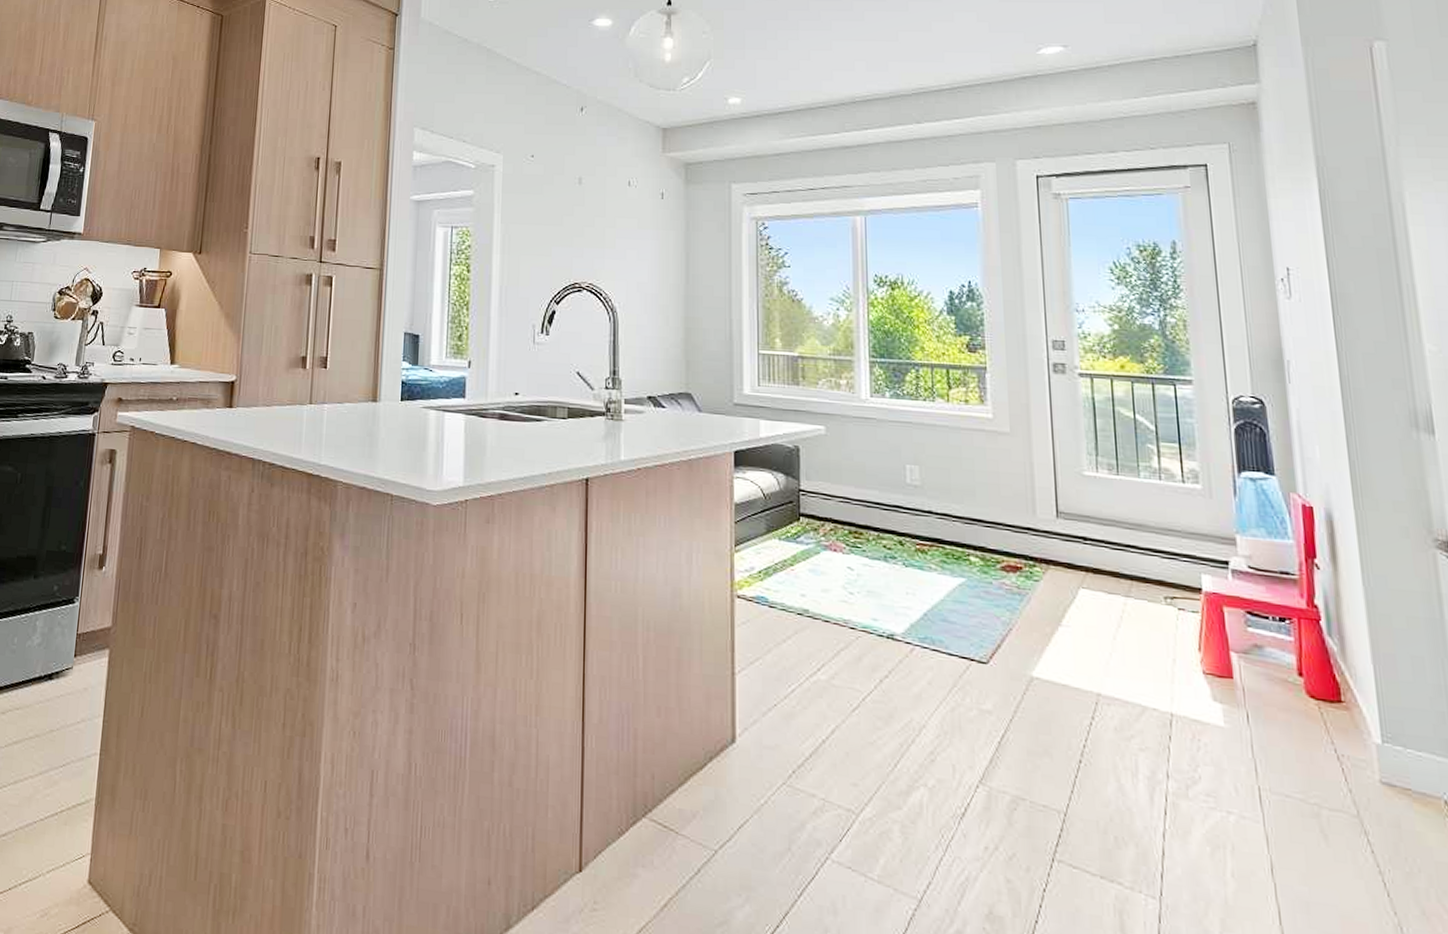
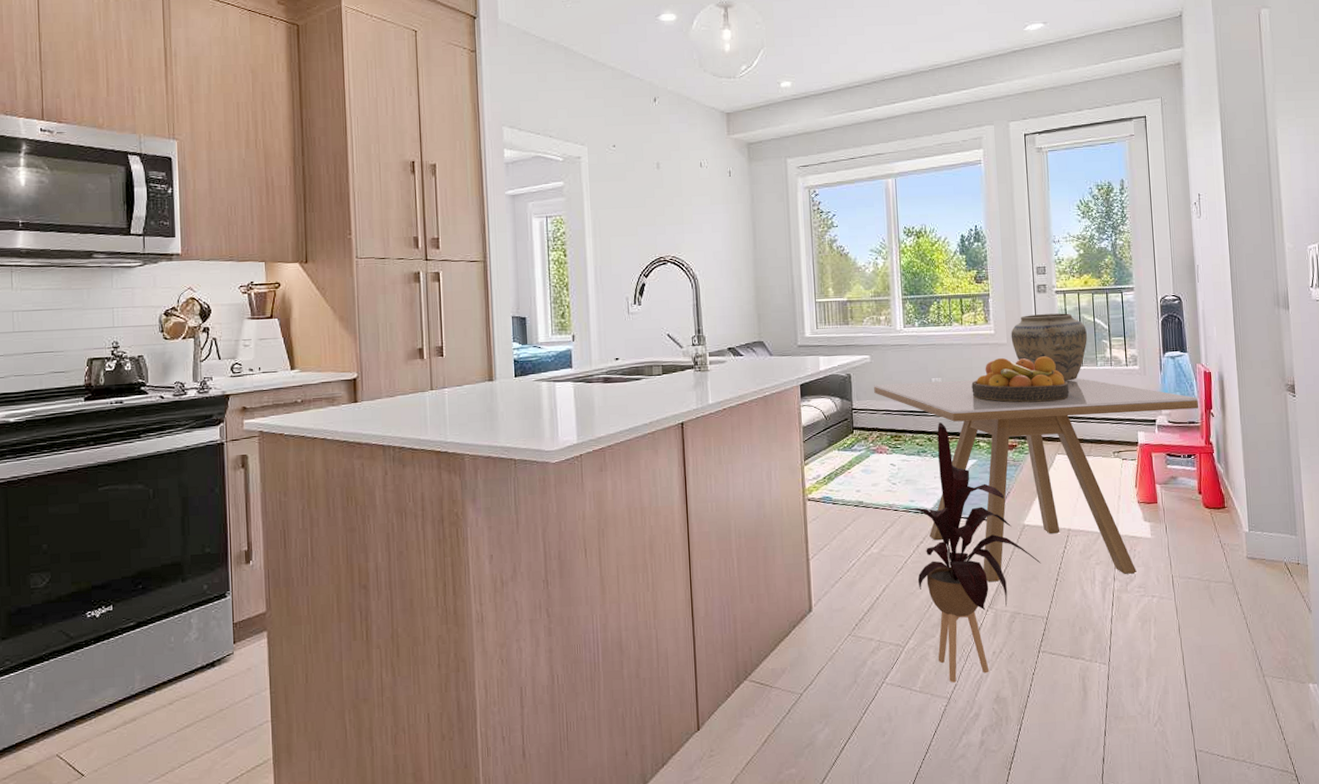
dining table: none [829,464,1296,774] -> present [874,377,1199,582]
house plant: none [864,523,1057,880] -> present [904,423,1041,683]
fruit bowl: none [960,450,1099,516] -> present [971,356,1070,403]
vase: none [1015,399,1125,493] -> present [1011,313,1087,381]

